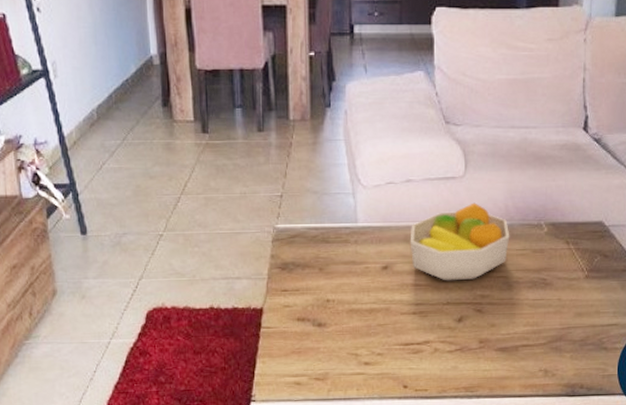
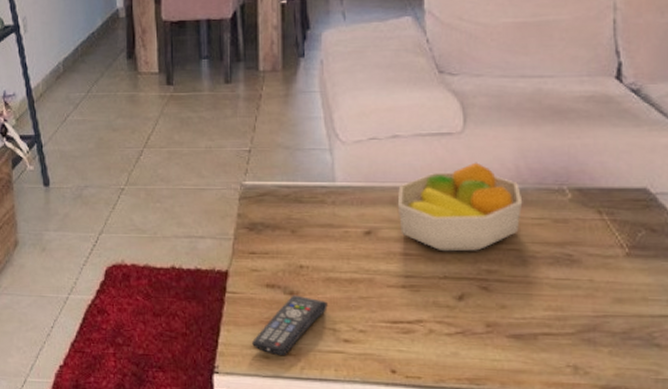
remote control: none [284,326,351,381] -> present [251,295,328,355]

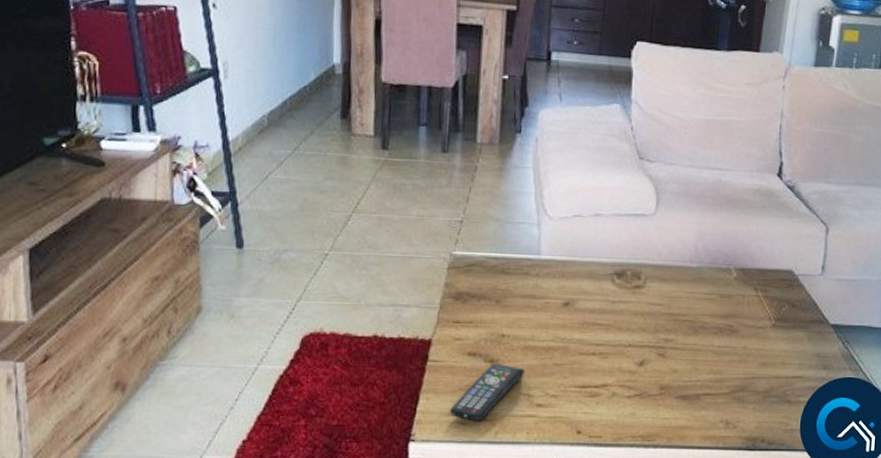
fruit bowl: present [397,162,523,252] -> none [594,242,698,322]

